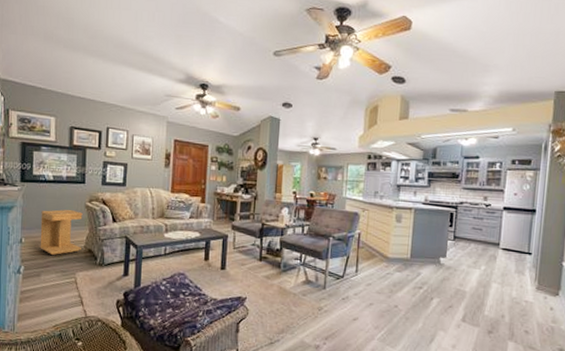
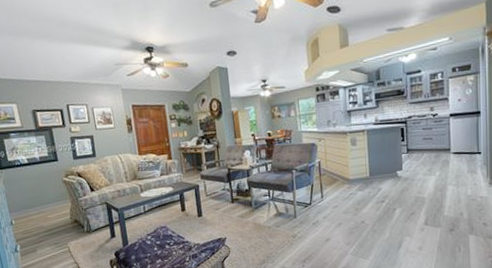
side table: present [40,209,83,255] -> none [23,186,68,231]

